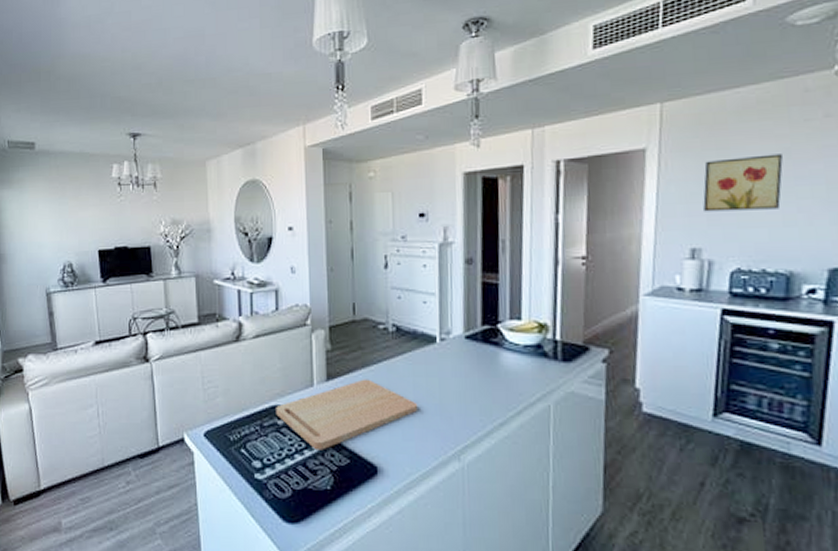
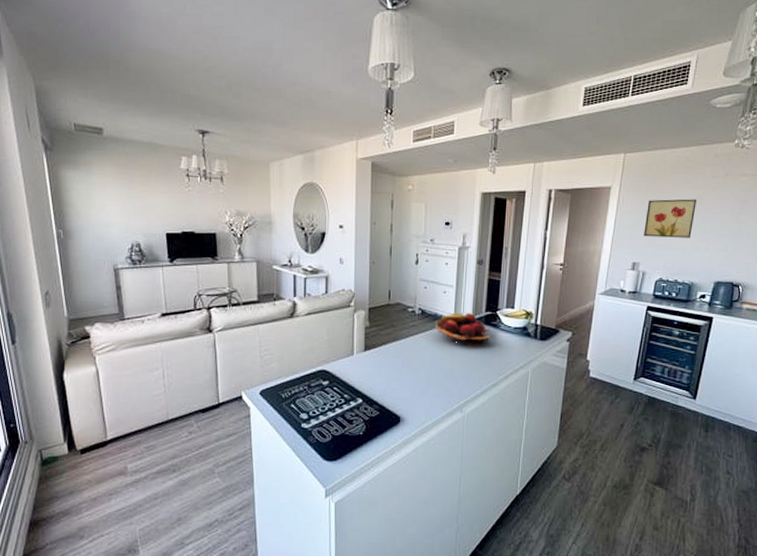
cutting board: present [276,379,418,451] -> none [322,350,434,405]
fruit basket: none [416,328,493,371] -> present [436,313,492,346]

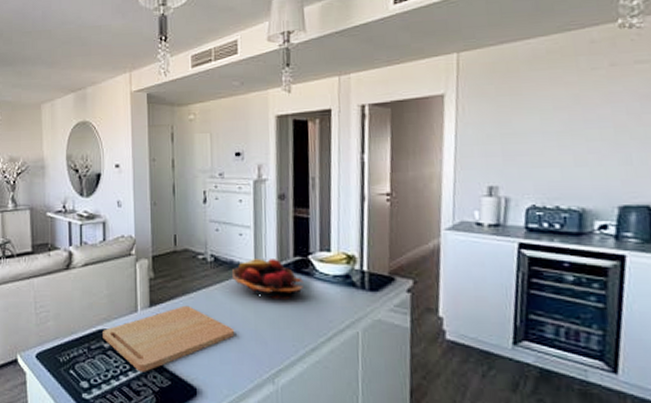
cutting board: none [322,350,434,405] -> present [103,305,235,372]
wall art: present [644,199,696,238] -> none [498,99,573,153]

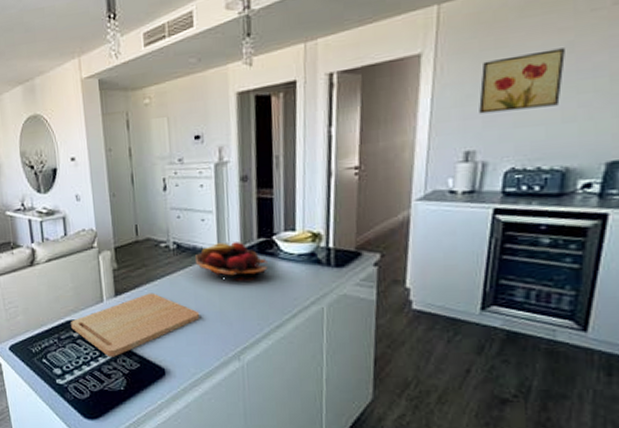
wall art: none [498,99,573,153] -> present [479,48,565,114]

